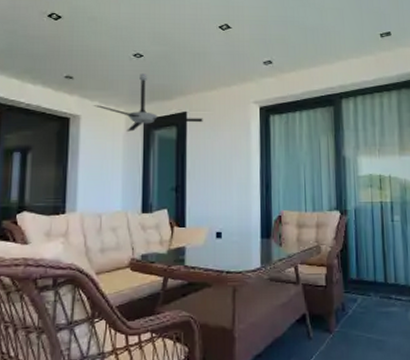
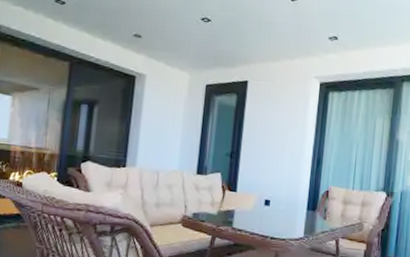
ceiling fan: present [93,73,203,132] -> none [159,38,263,95]

